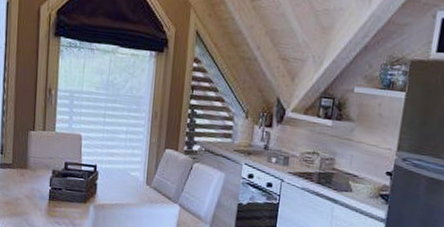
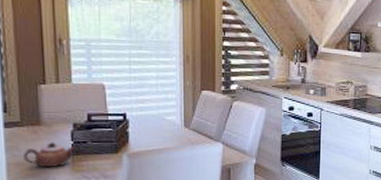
teapot: none [12,186,53,210] -> present [24,142,76,168]

